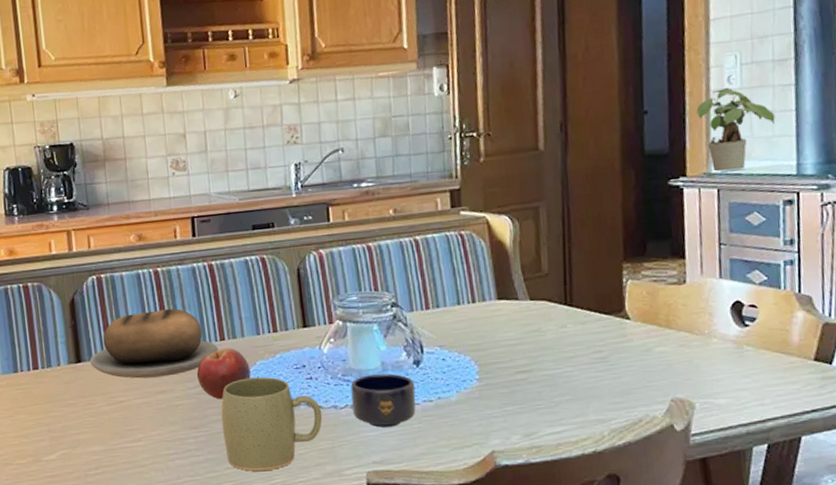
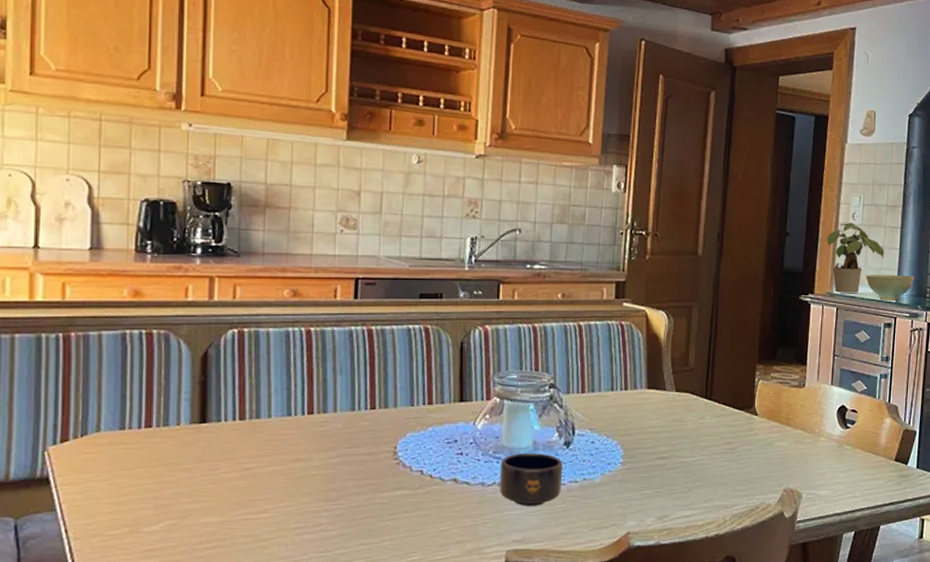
bread: present [90,308,218,379] -> none [217,372,367,445]
fruit: present [197,348,251,400] -> none [341,418,399,471]
mug: present [221,376,323,472] -> none [361,449,469,549]
bowl: none [752,139,821,174] -> present [866,275,915,301]

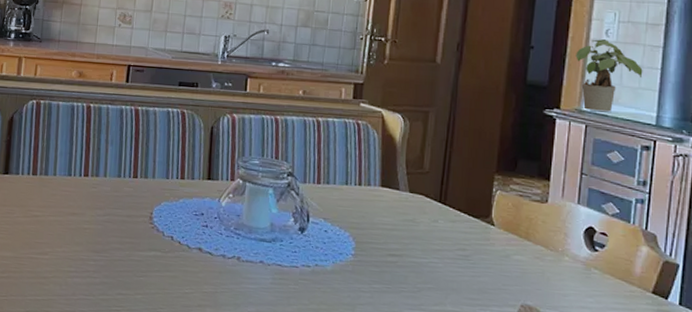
mug: present [500,453,563,506] -> none [238,232,297,284]
bowl: present [866,275,915,301] -> none [620,93,679,123]

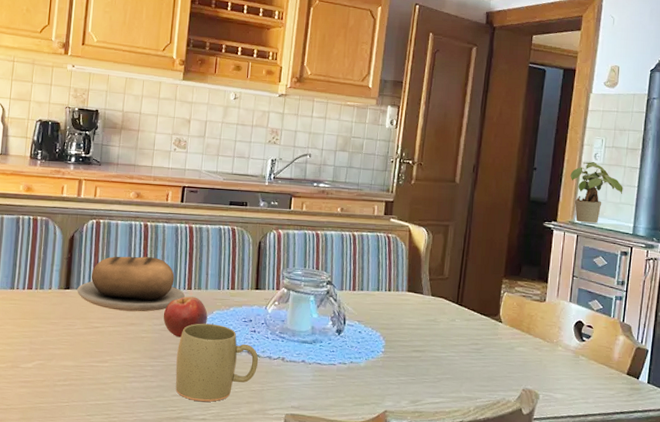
bread: none [16,139,130,201] -> present [77,256,185,312]
fruit: none [107,185,155,231] -> present [163,296,208,338]
mug: none [120,215,211,303] -> present [175,323,259,402]

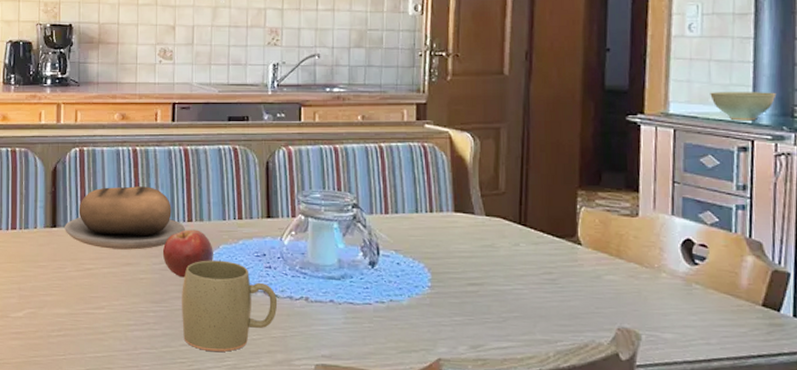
potted plant: present [570,162,623,223] -> none [657,35,733,113]
bowl: none [605,208,651,232] -> present [710,92,777,121]

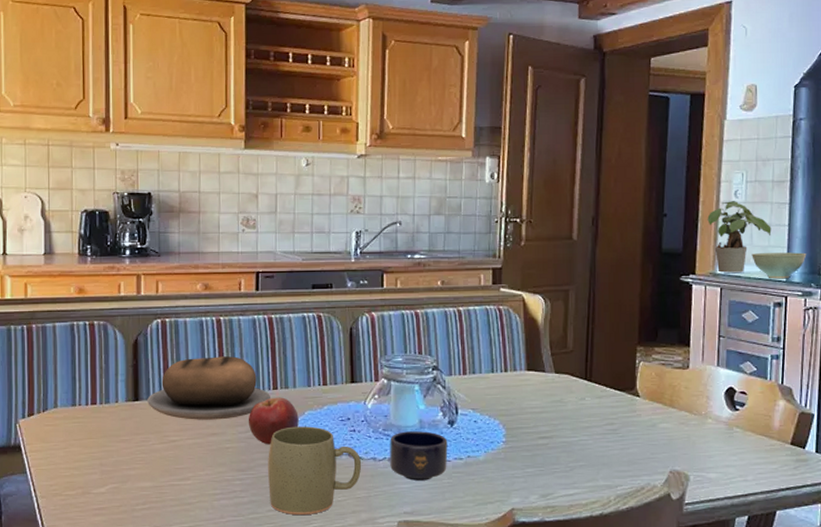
mug: none [307,270,369,323] -> present [390,431,448,481]
potted plant: none [657,35,733,113] -> present [707,201,772,273]

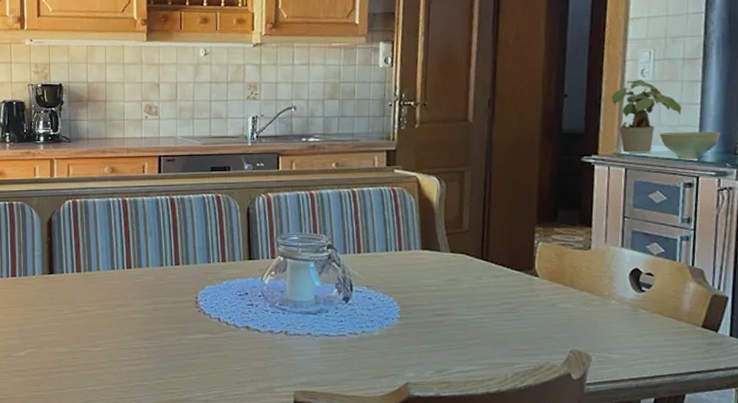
bread: present [147,356,270,420] -> none [61,234,173,292]
fruit: present [249,397,299,445] -> none [153,272,200,317]
mug: present [268,426,362,516] -> none [171,300,260,383]
mug: present [390,431,448,481] -> none [286,306,343,353]

